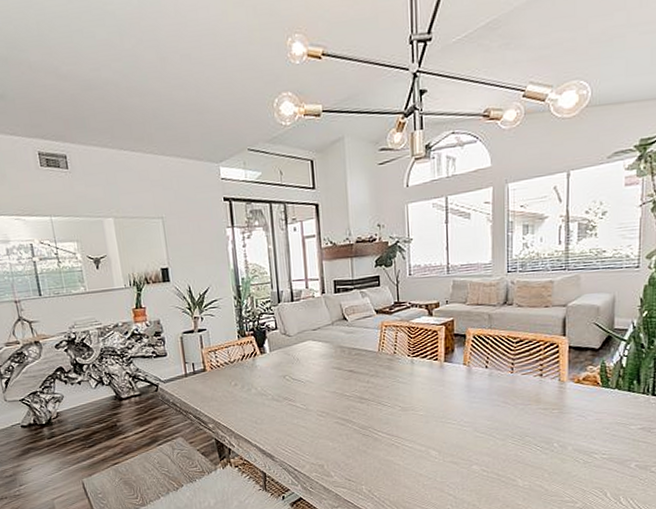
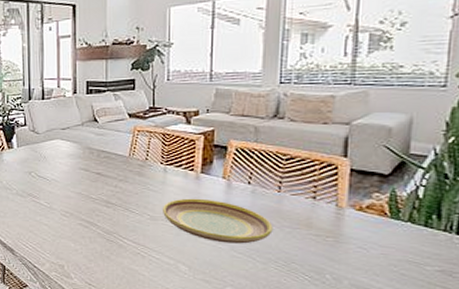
plate: none [412,385,509,426] -> present [163,198,273,244]

